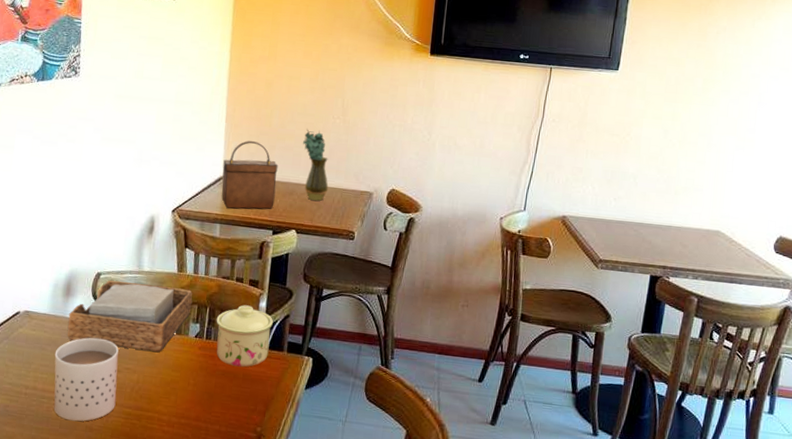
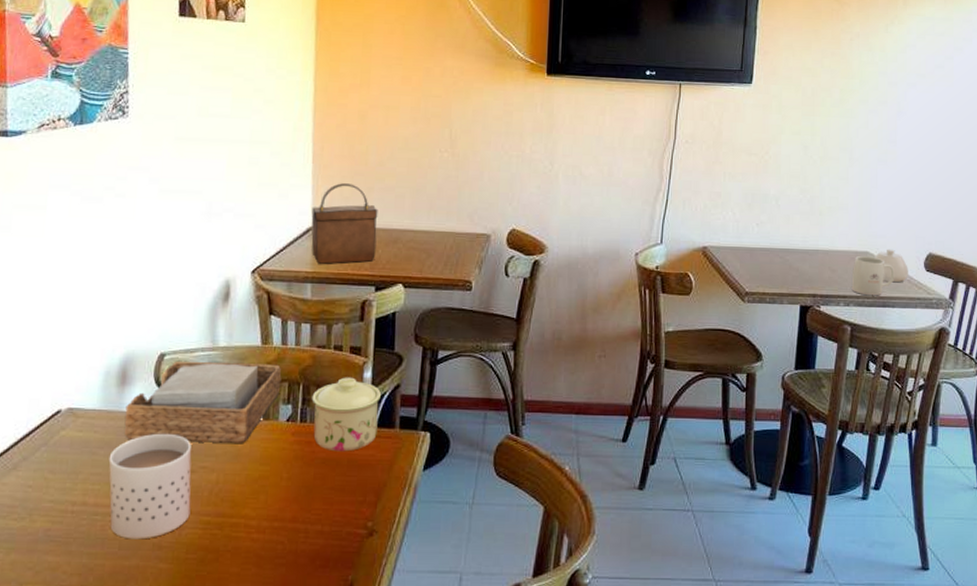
vase: present [303,129,329,201] -> none [406,165,439,248]
mug: none [700,234,745,272] -> present [851,256,895,296]
sugar bowl: none [724,229,758,262] -> present [873,249,908,283]

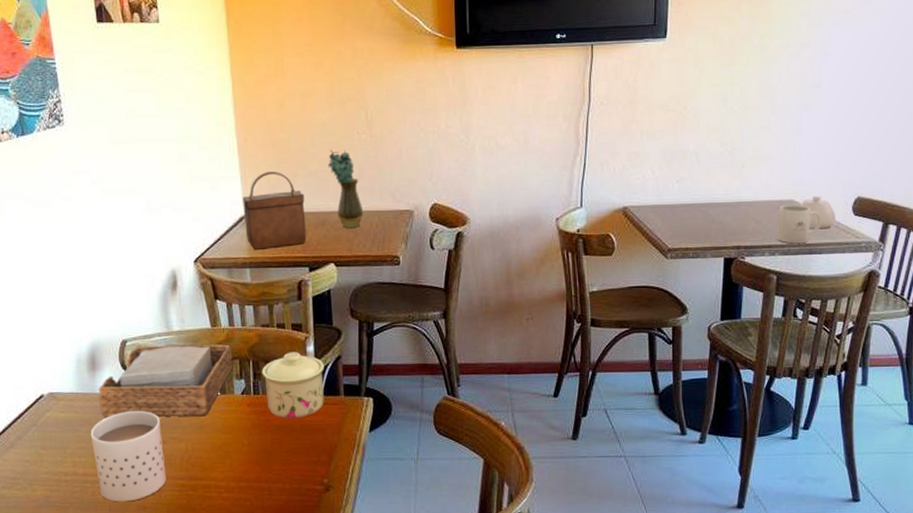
vase: none [406,165,439,248] -> present [328,149,364,228]

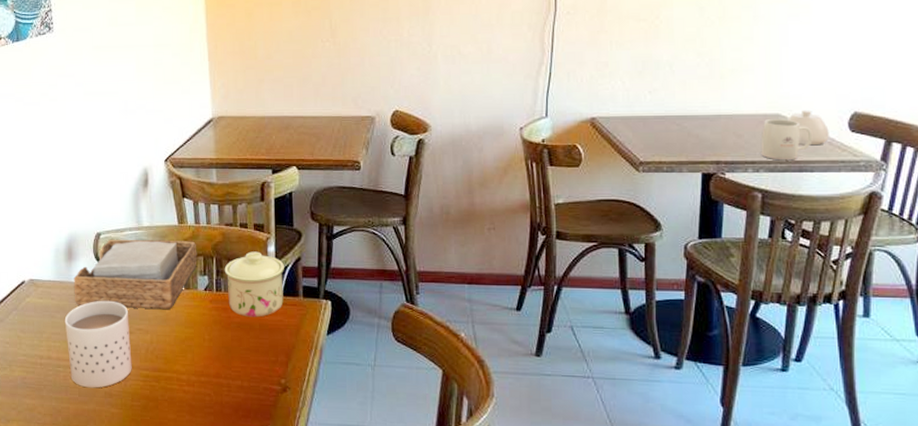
handbag: present [242,171,306,251] -> none [211,77,270,152]
vase: present [328,149,364,228] -> none [293,57,326,132]

